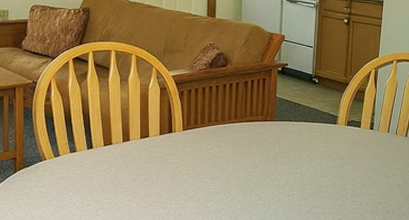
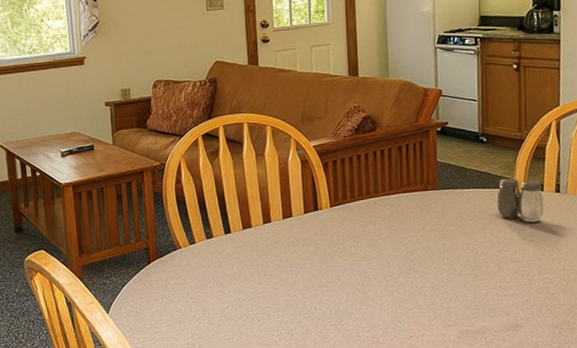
salt and pepper shaker: none [323,115,360,154] -> present [497,178,544,223]

